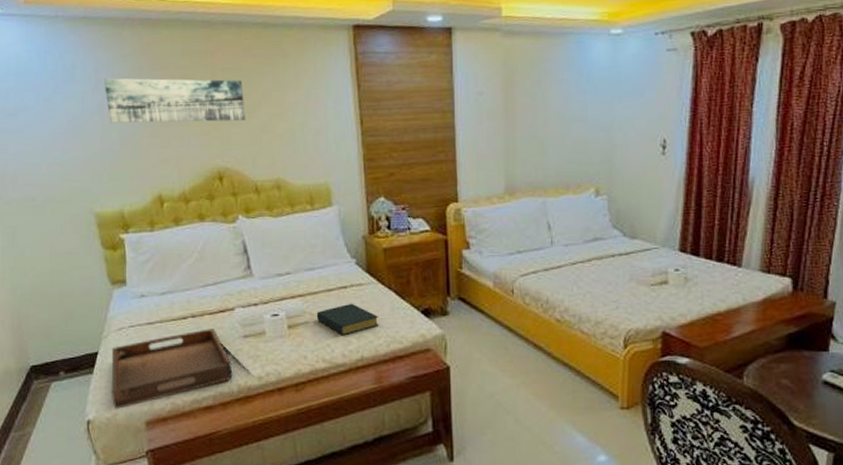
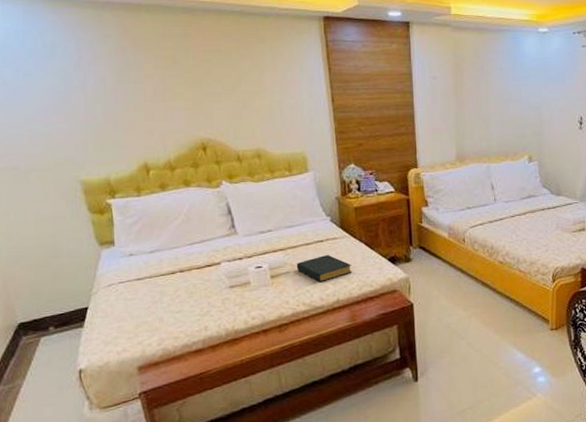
wall art: present [104,78,245,123] -> none [86,56,226,98]
serving tray: present [111,329,233,409] -> none [101,281,221,358]

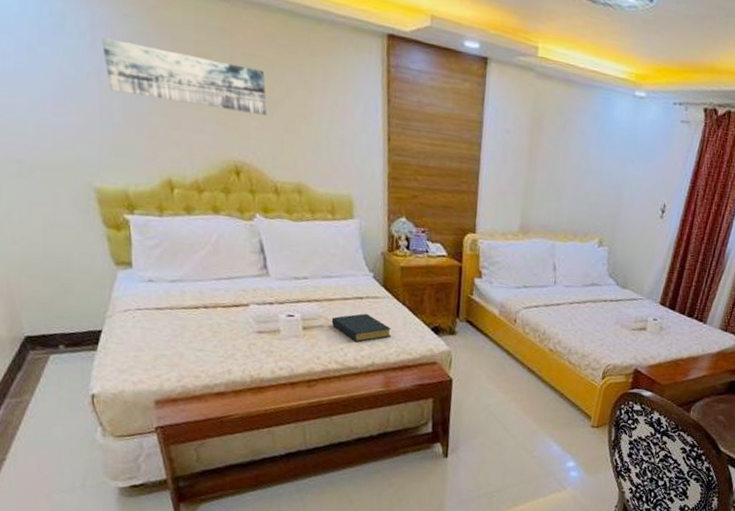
wall art: none [86,56,226,98] -> present [102,37,267,115]

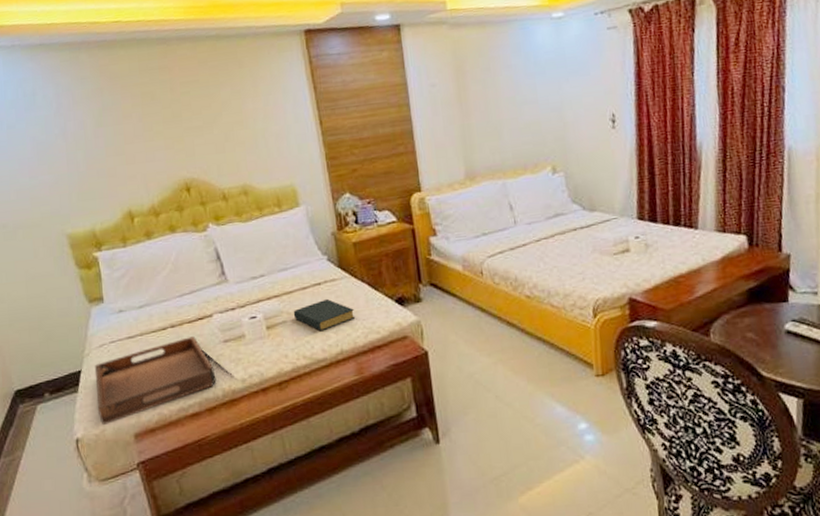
wall art: present [102,37,267,115] -> none [65,92,207,145]
serving tray: none [117,320,246,387] -> present [94,336,217,425]

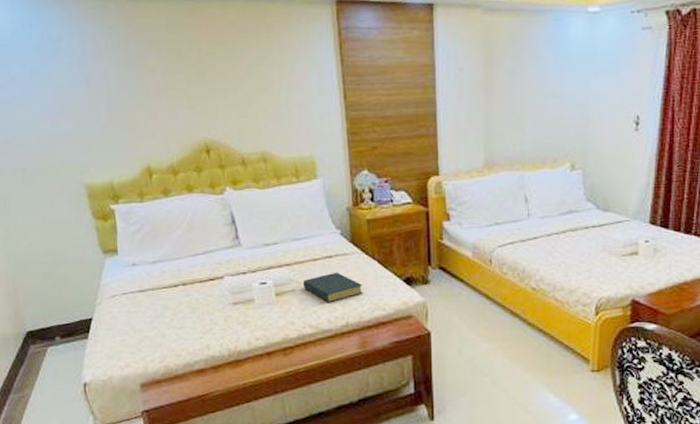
serving tray: present [94,336,217,425] -> none [105,296,223,372]

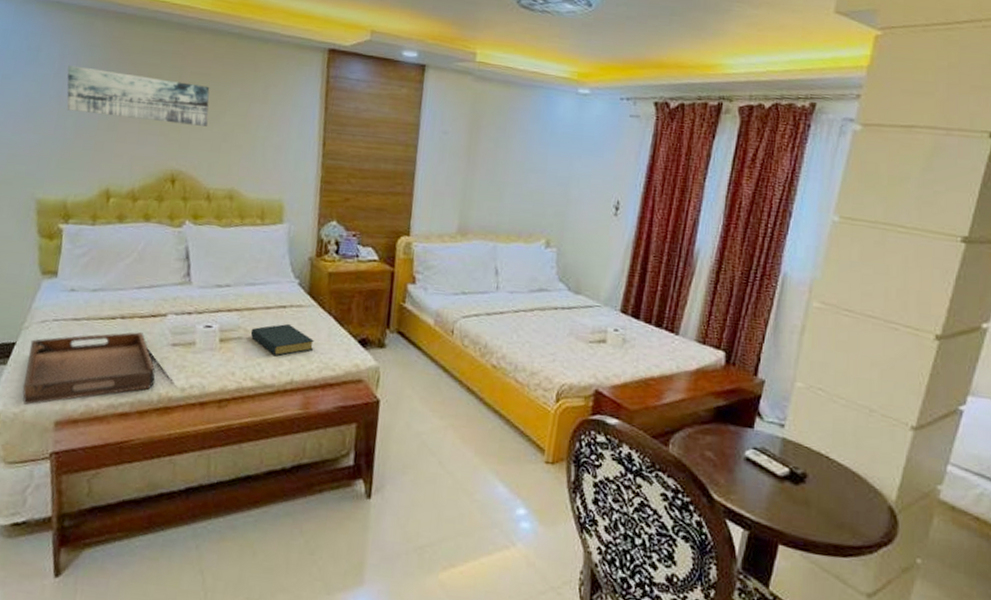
wall art: none [90,50,231,96] -> present [67,65,210,126]
serving tray: none [105,296,223,372] -> present [22,332,156,405]

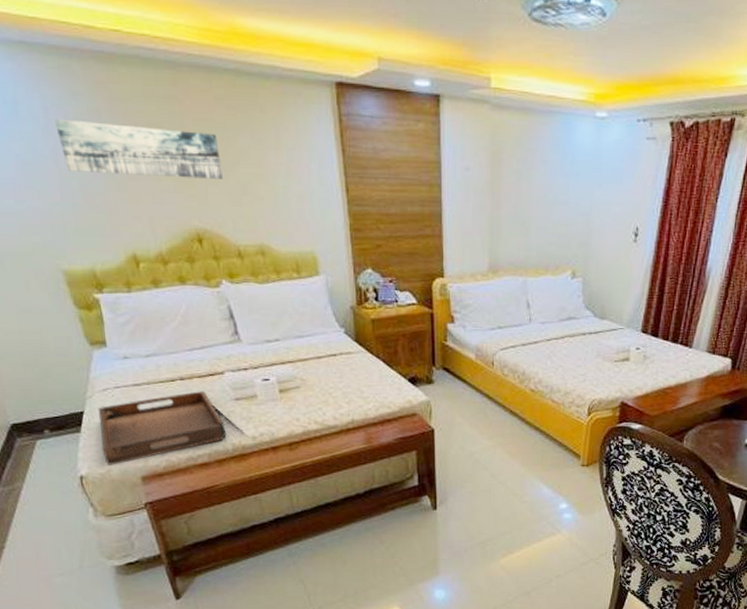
hardback book: present [250,323,315,356] -> none [307,370,369,401]

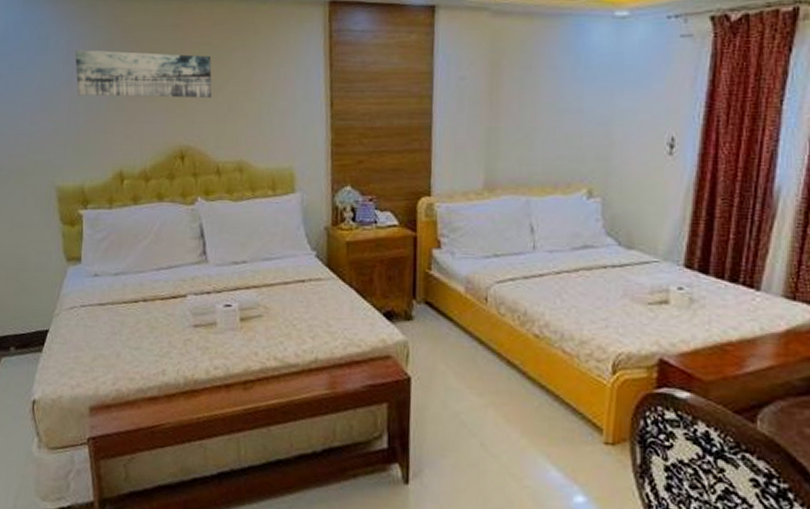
serving tray: present [98,391,227,465] -> none [58,314,181,391]

